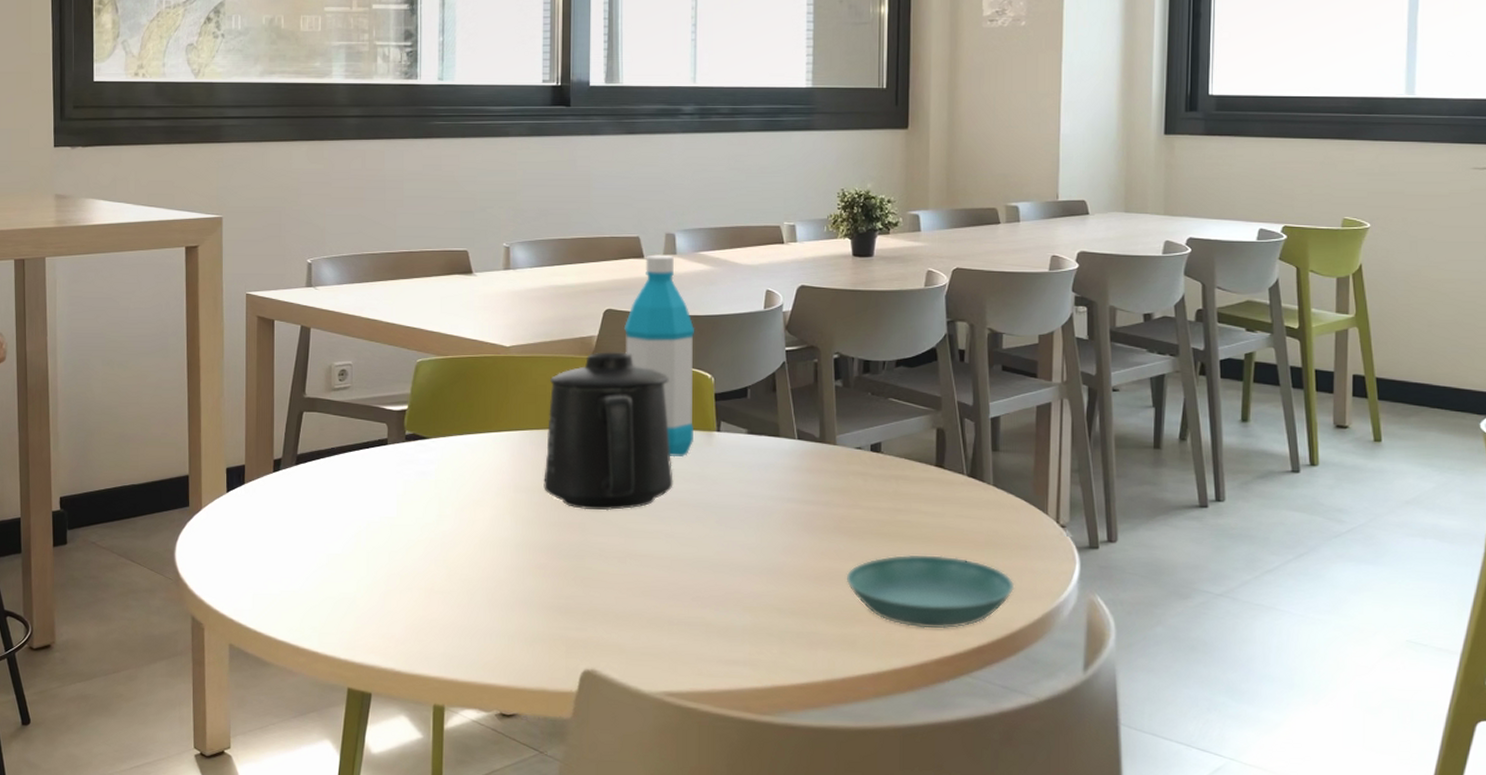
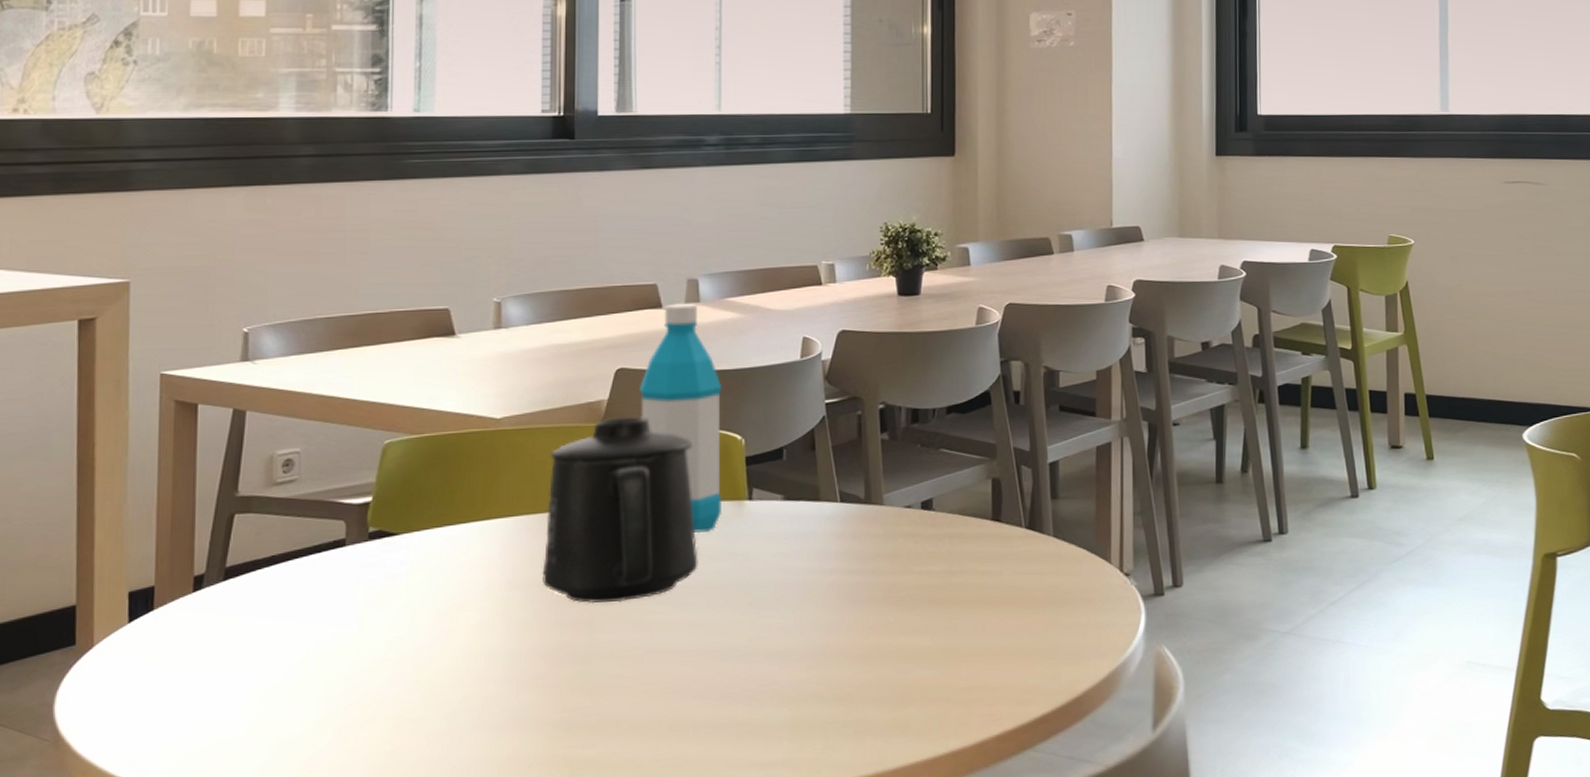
saucer: present [846,554,1015,629] -> none [896,618,1079,702]

